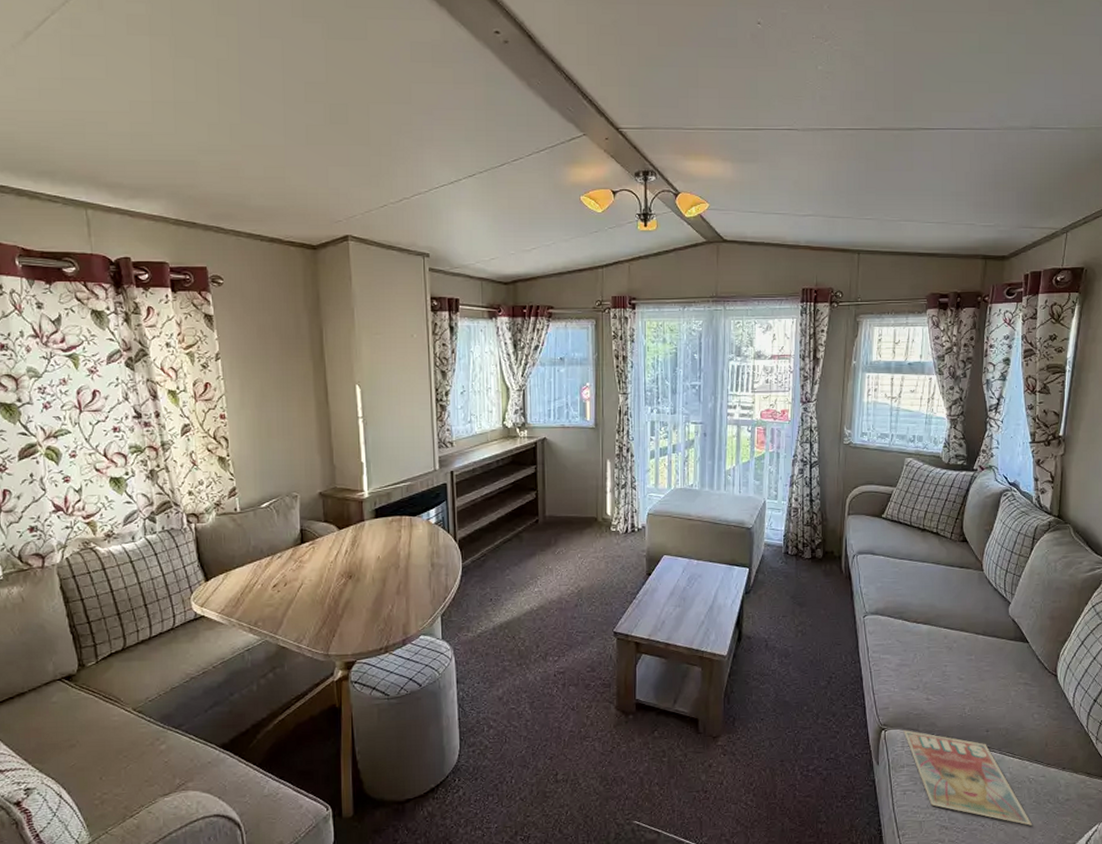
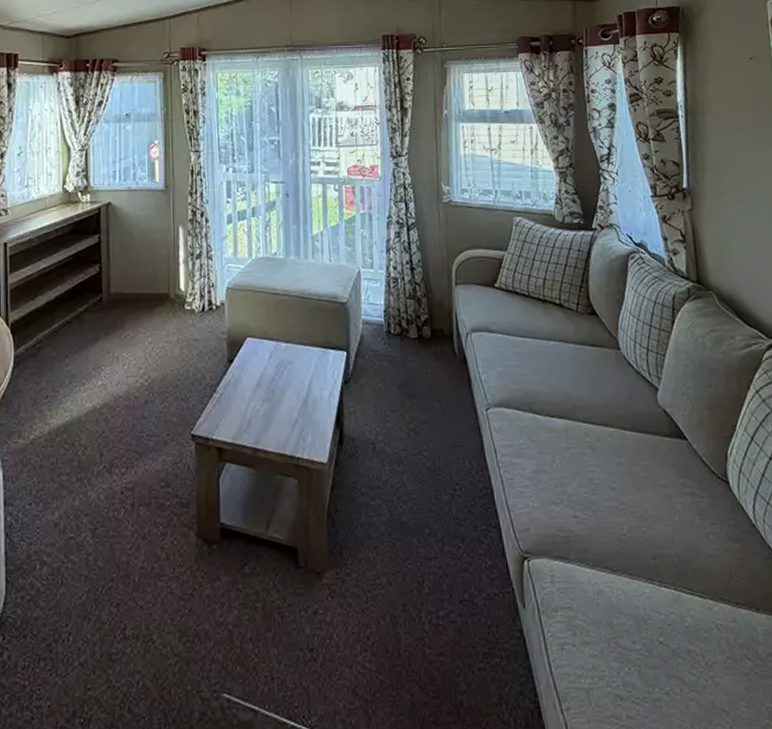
magazine: present [903,730,1033,826] -> none [550,559,732,693]

